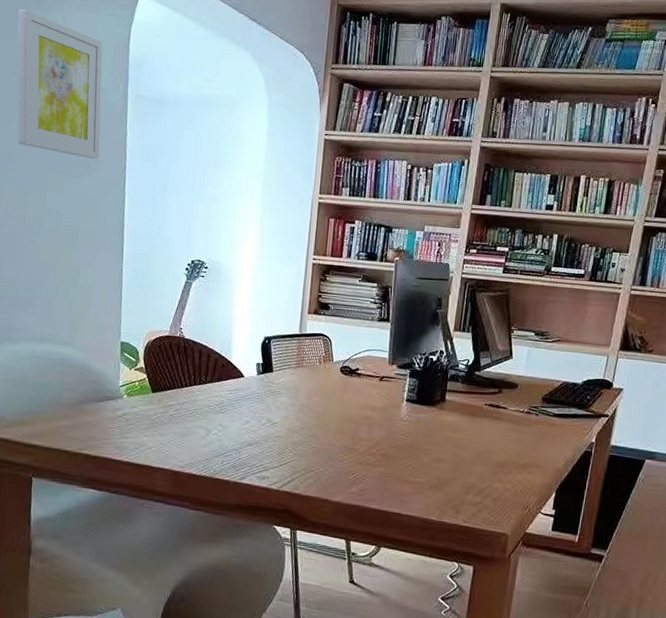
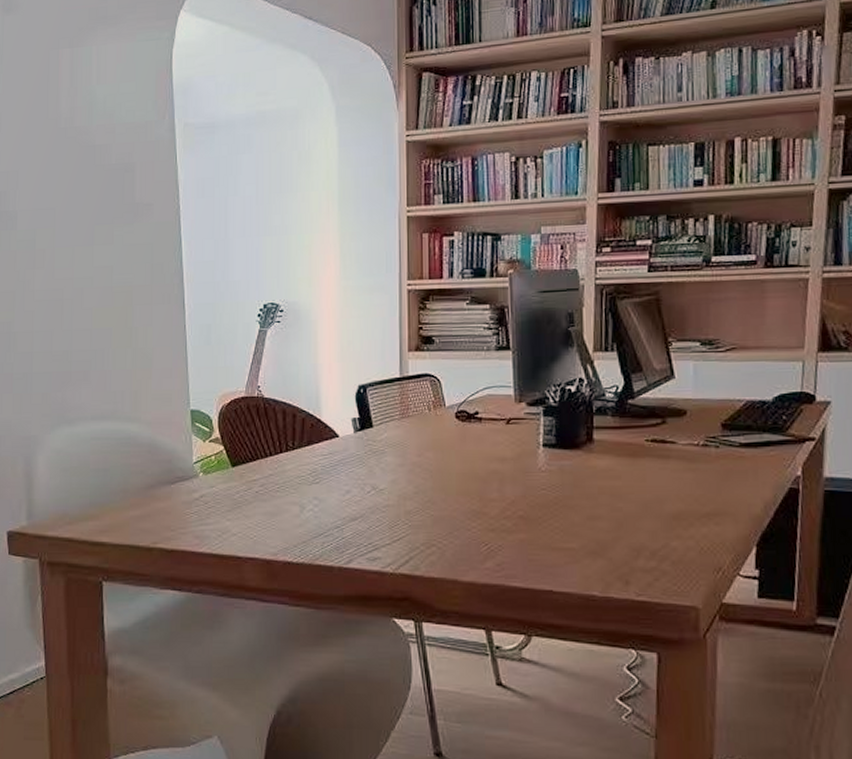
wall art: present [17,9,103,159] -> none [50,49,149,203]

